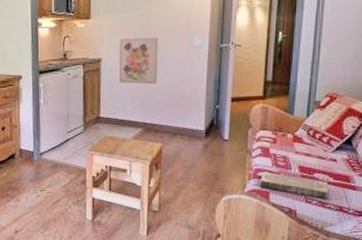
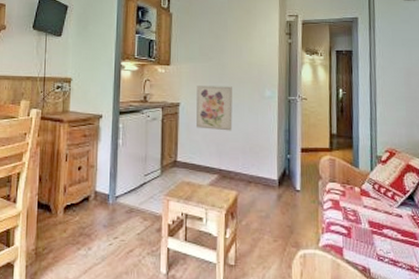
book: present [259,171,329,200] -> none [332,225,399,258]

